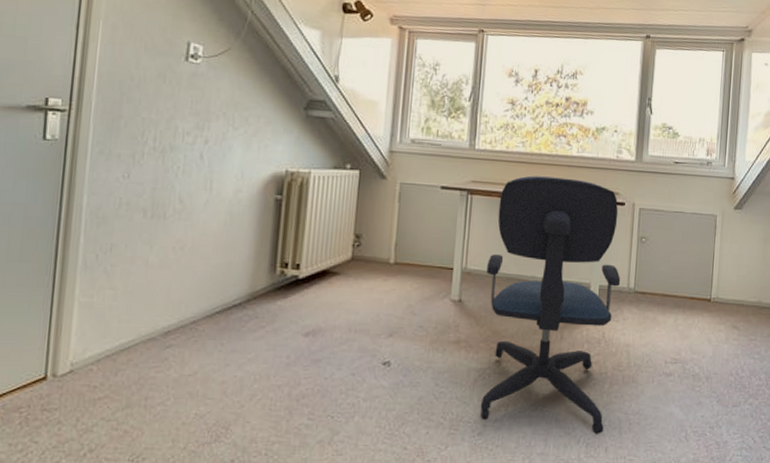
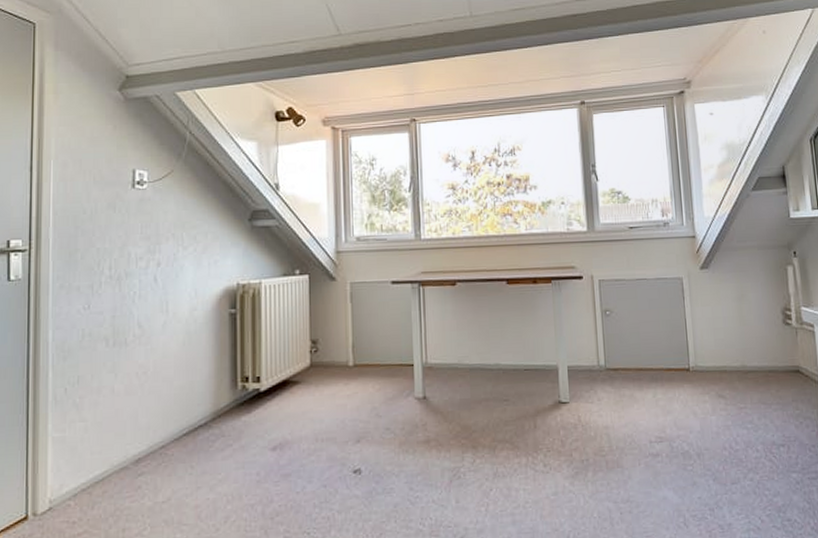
office chair: present [480,175,621,435] -> none [448,257,593,529]

